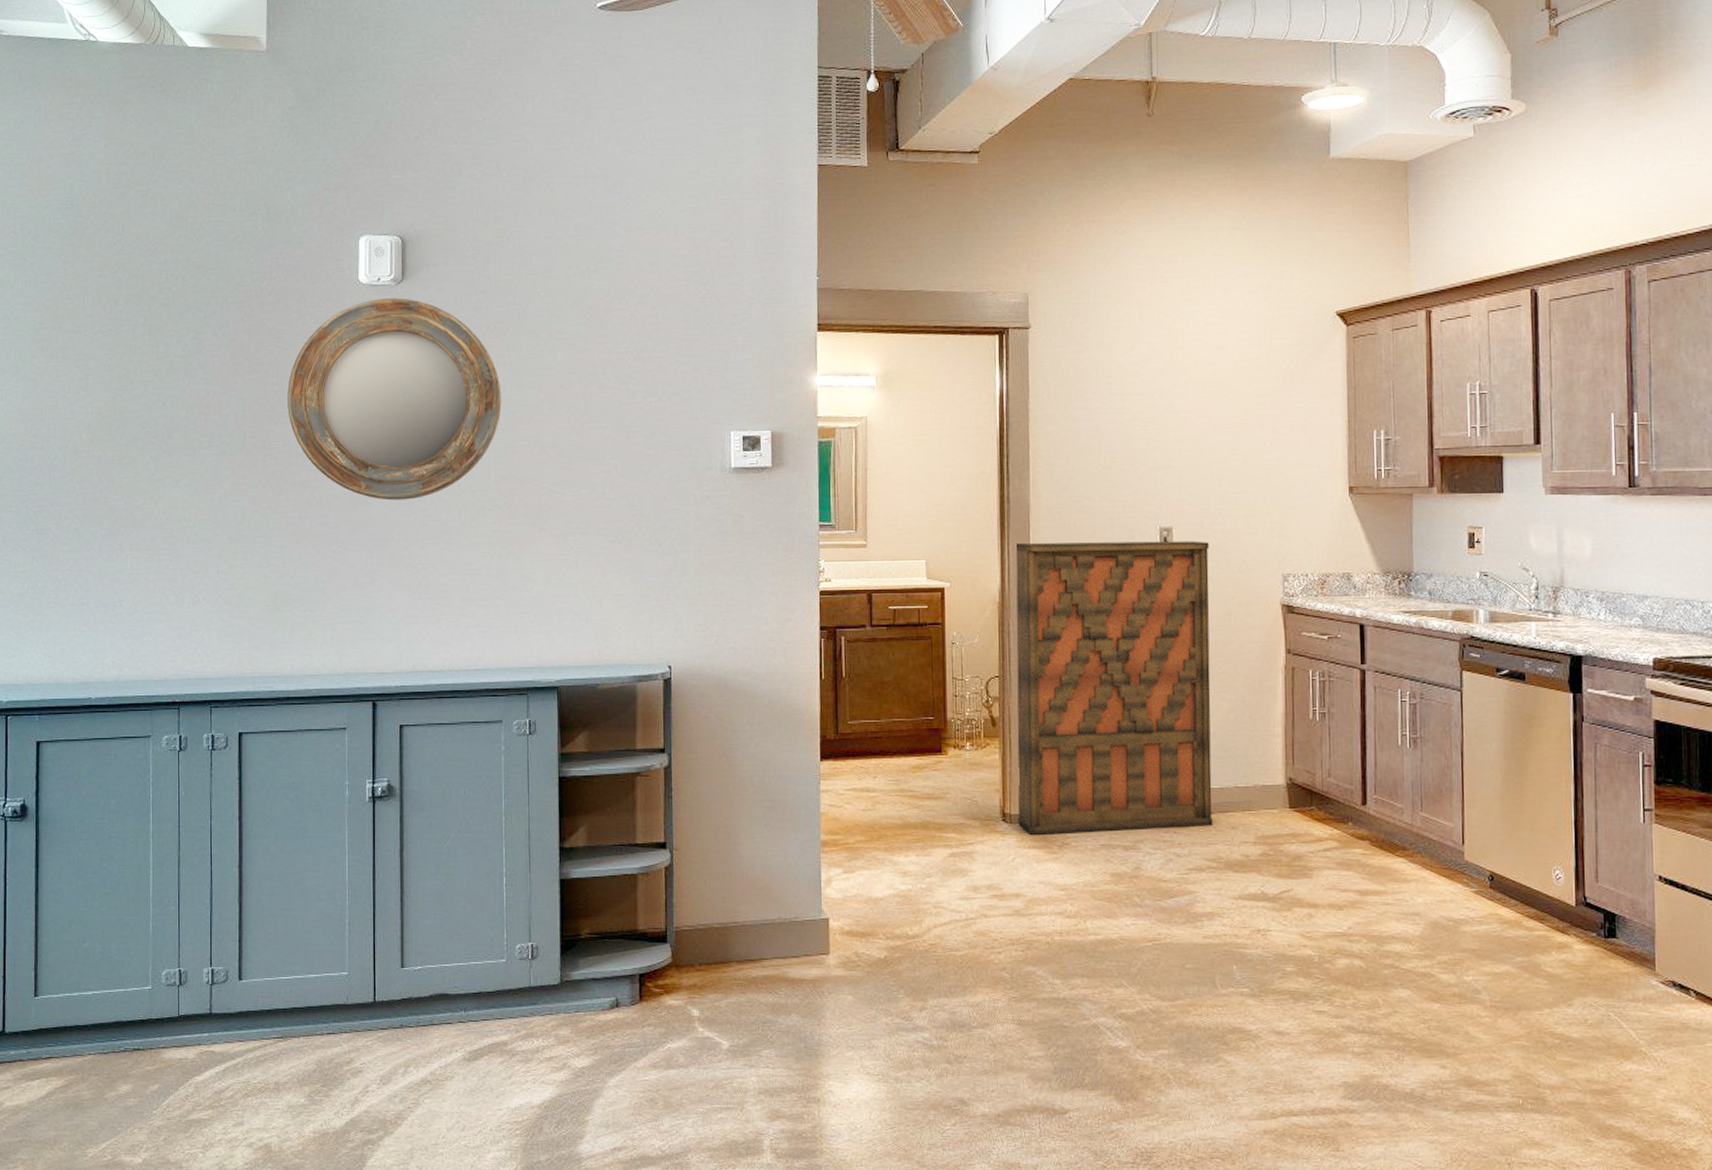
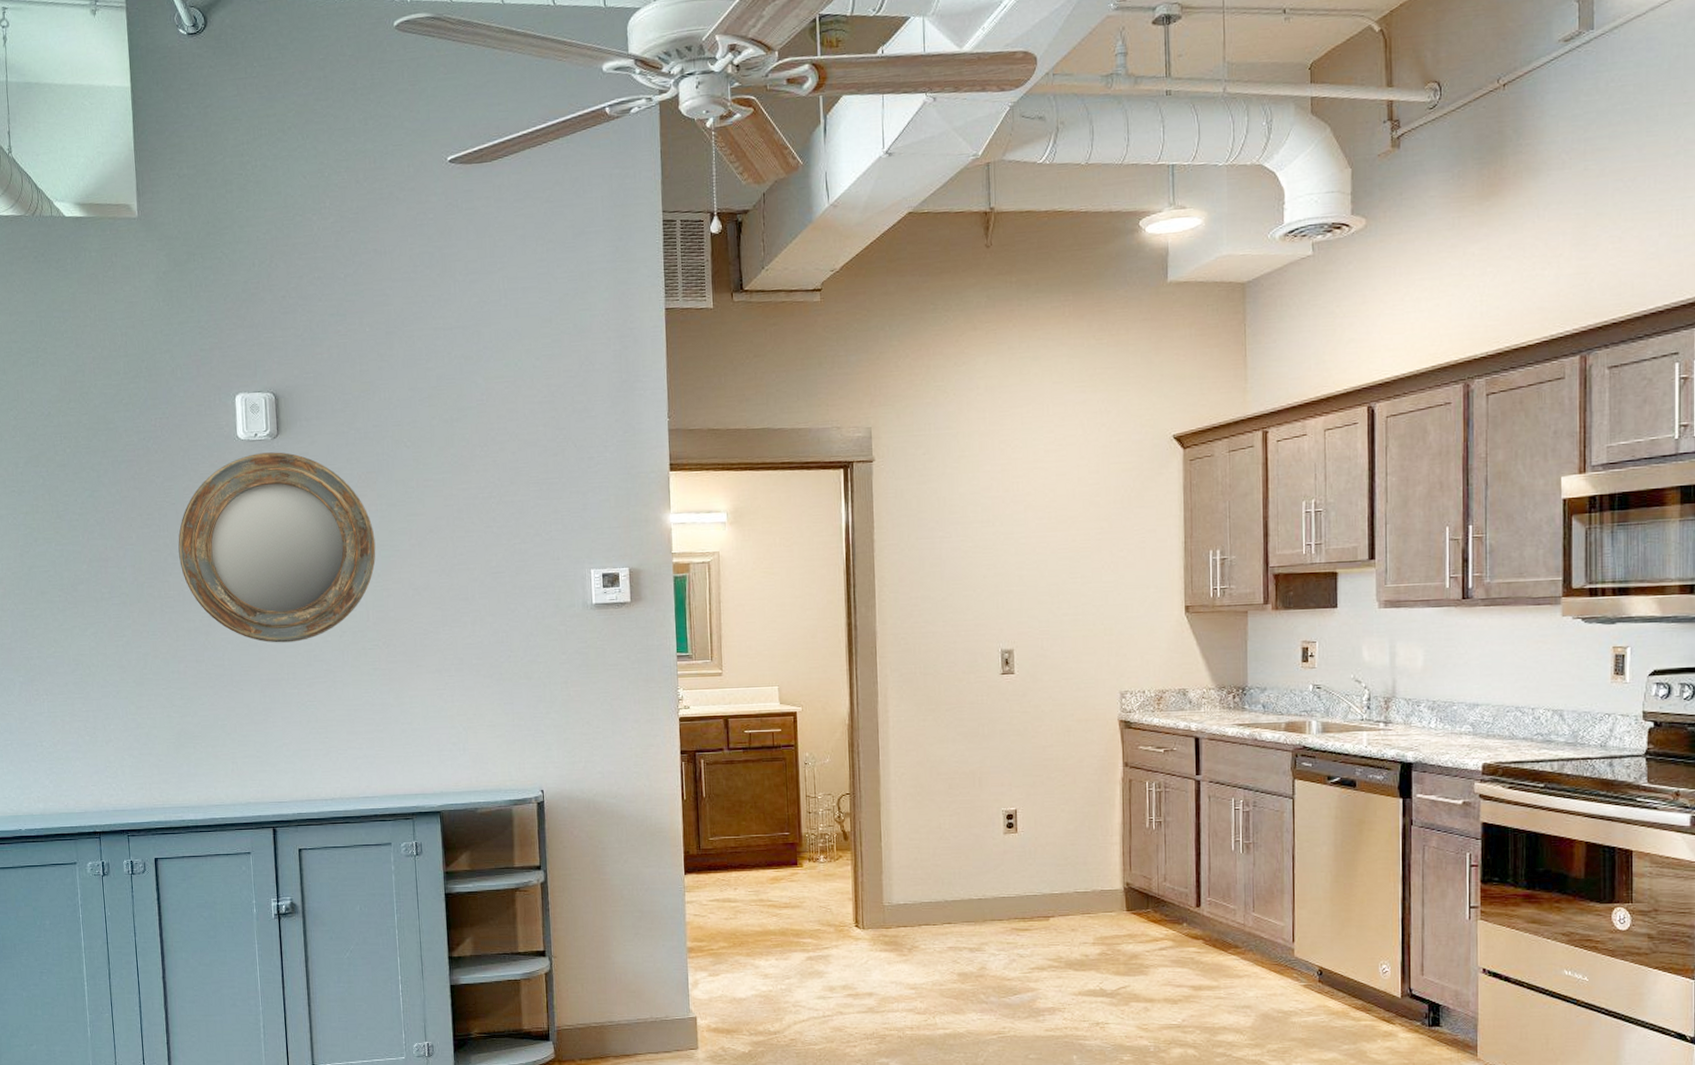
storage cabinet: present [1015,541,1213,835] -> none [863,661,1054,939]

